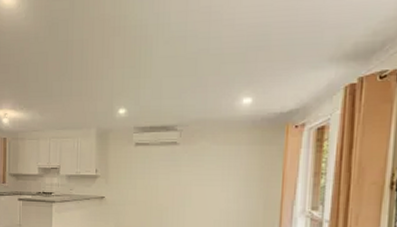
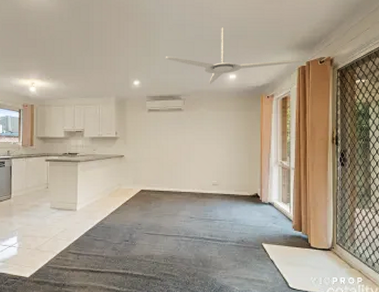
ceiling fan: none [158,36,355,111] -> present [165,27,304,84]

